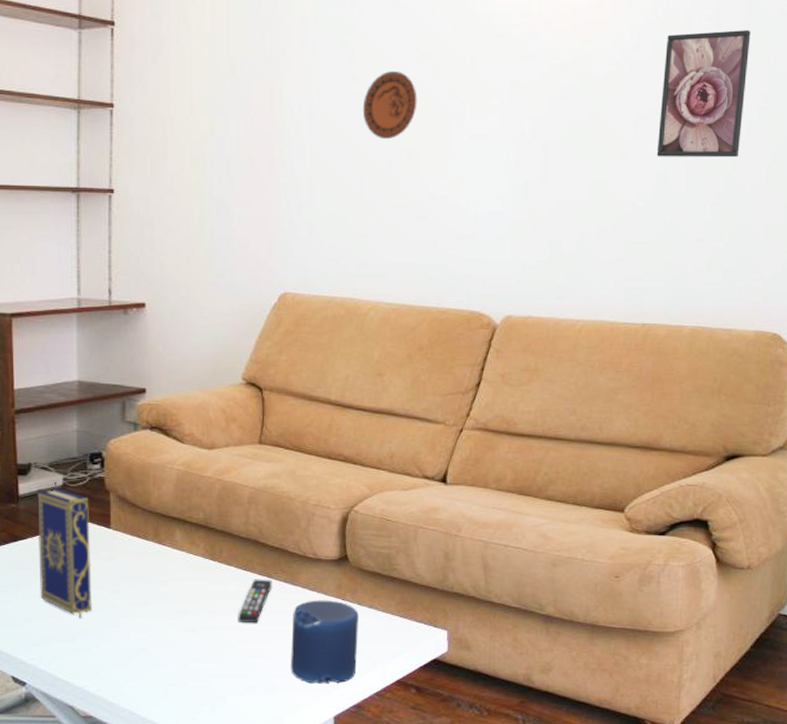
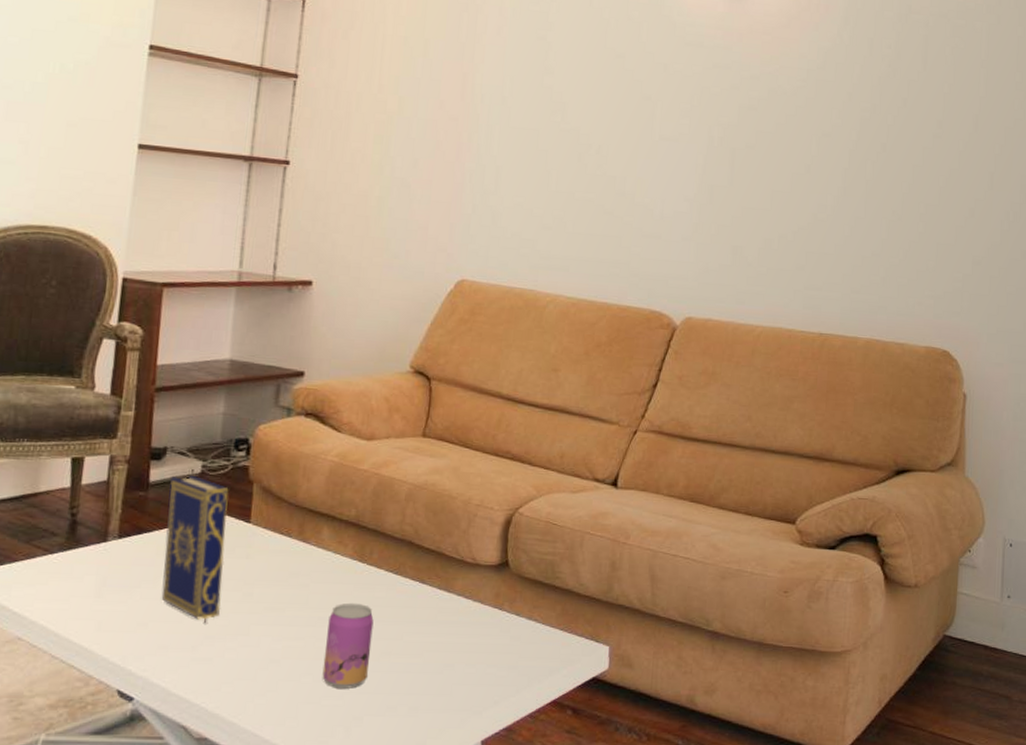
beer can: none [187,597,228,672] -> present [322,602,374,689]
remote control: present [238,579,272,623] -> none [383,584,425,634]
candle: present [291,600,359,684] -> none [438,609,516,704]
decorative plate: present [362,70,417,140] -> none [554,67,610,134]
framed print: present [656,30,751,158] -> none [837,58,927,179]

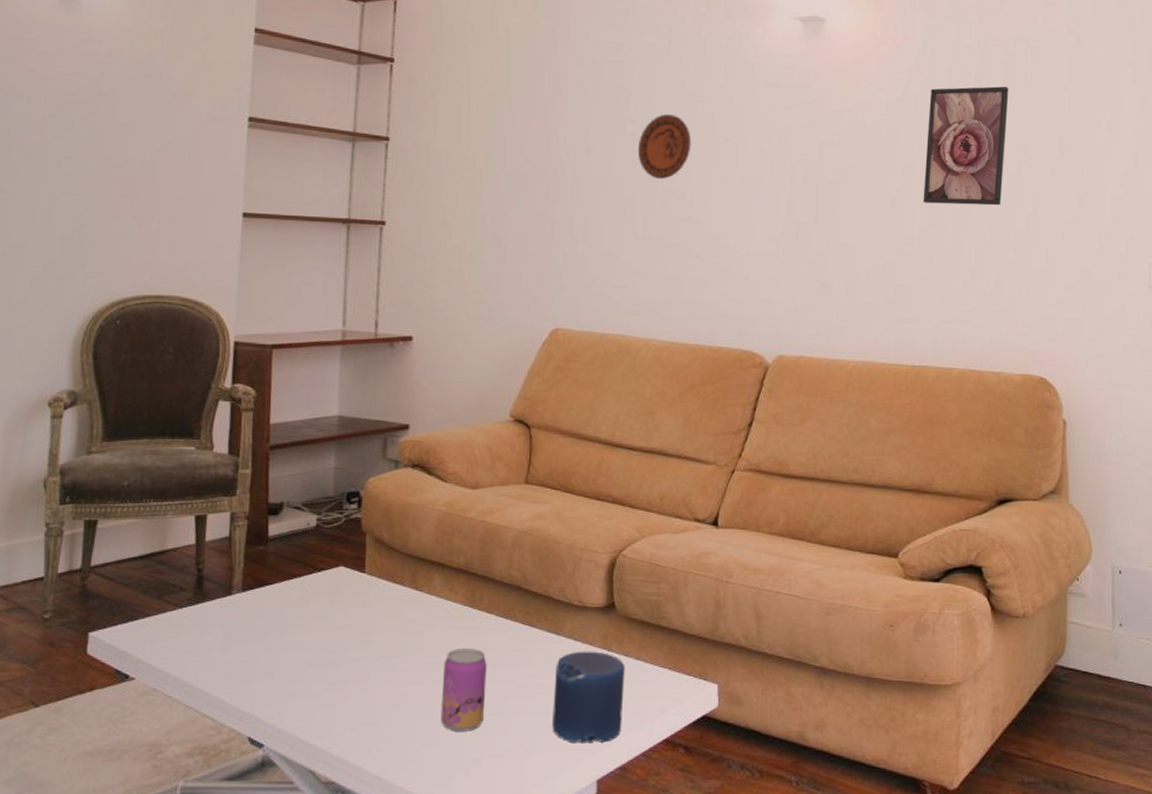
book: present [161,475,229,623] -> none [285,528,343,670]
candle: none [438,609,516,704] -> present [552,651,625,744]
decorative plate: none [554,67,610,134] -> present [637,113,692,180]
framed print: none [837,58,927,179] -> present [923,86,1009,206]

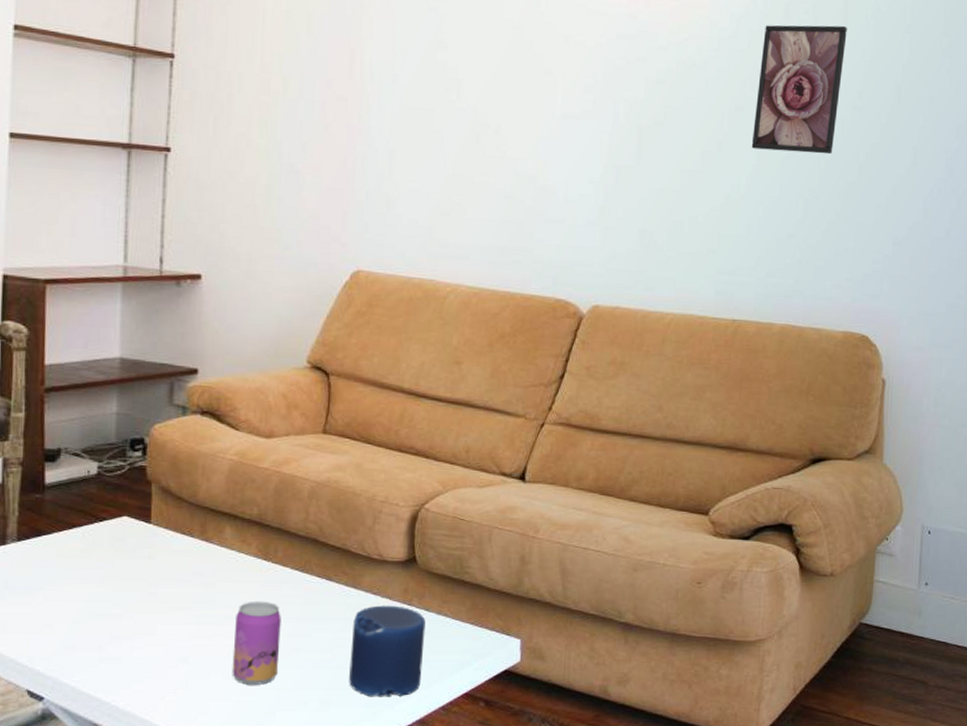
decorative plate: present [637,113,692,180] -> none [449,40,508,113]

